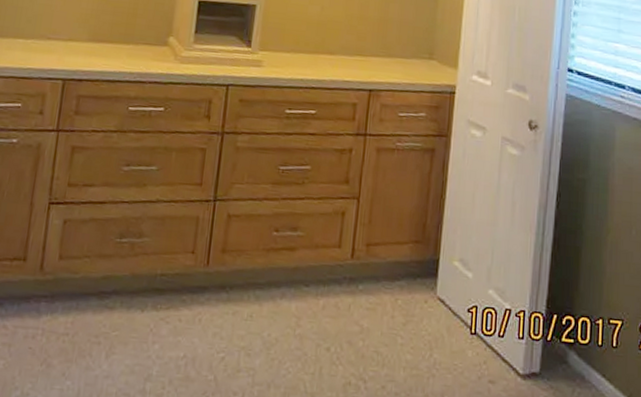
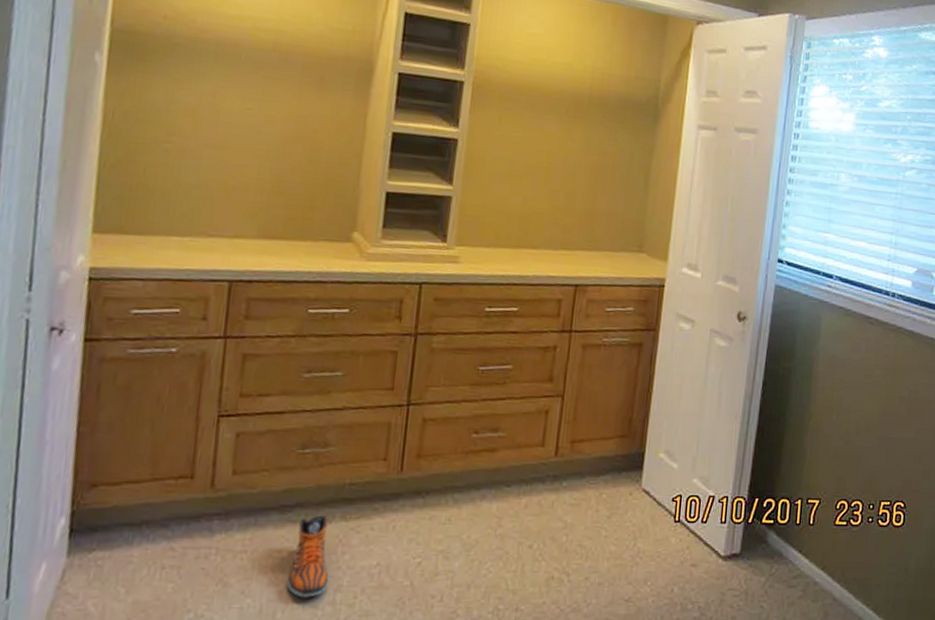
sneaker: none [102,303,142,385] -> present [287,515,329,598]

